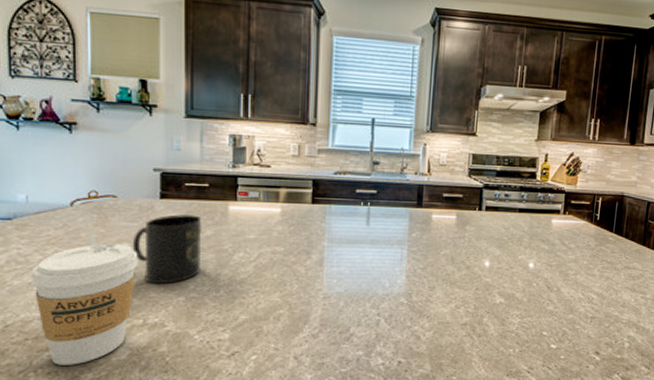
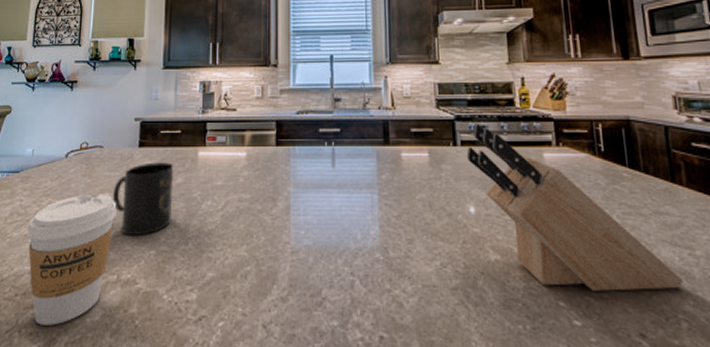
knife block: none [489,192,634,324] -> present [467,124,684,291]

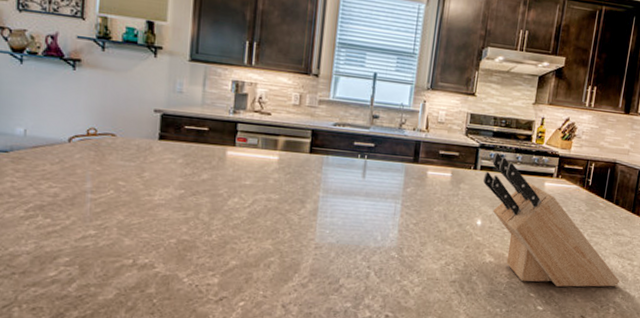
coffee cup: present [27,193,117,326] -> none [23,181,133,302]
mug: present [112,162,174,237] -> none [127,156,199,226]

